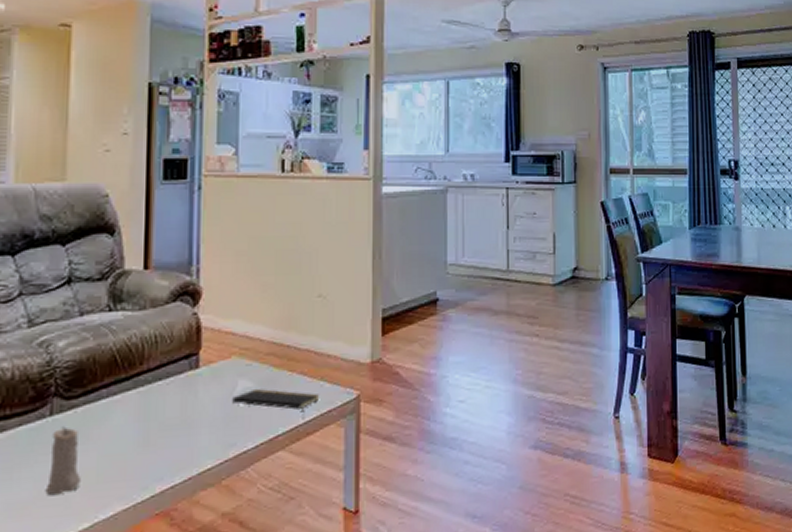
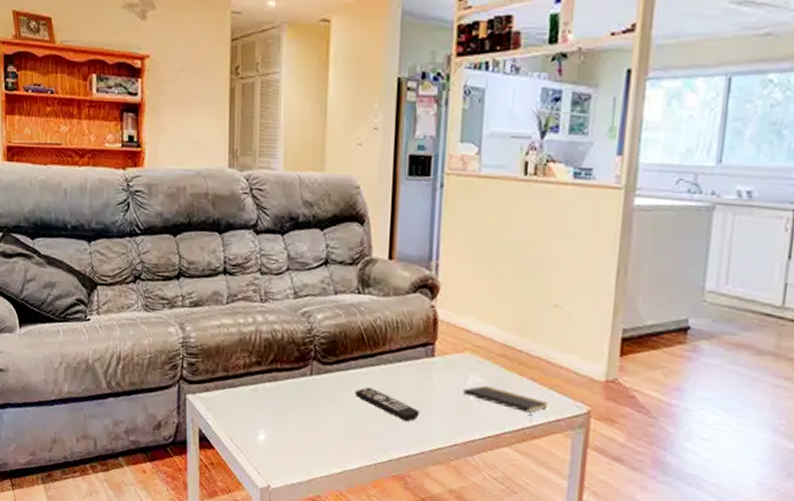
candle: present [47,427,81,496] -> none [307,386,333,442]
remote control: none [107,416,185,447] -> present [355,387,420,422]

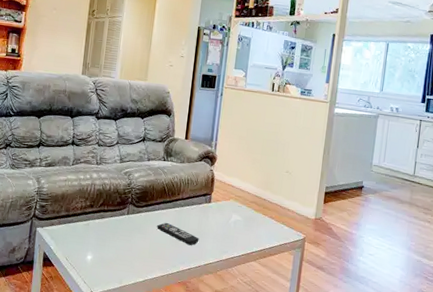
notepad: present [463,385,548,423] -> none [228,221,280,245]

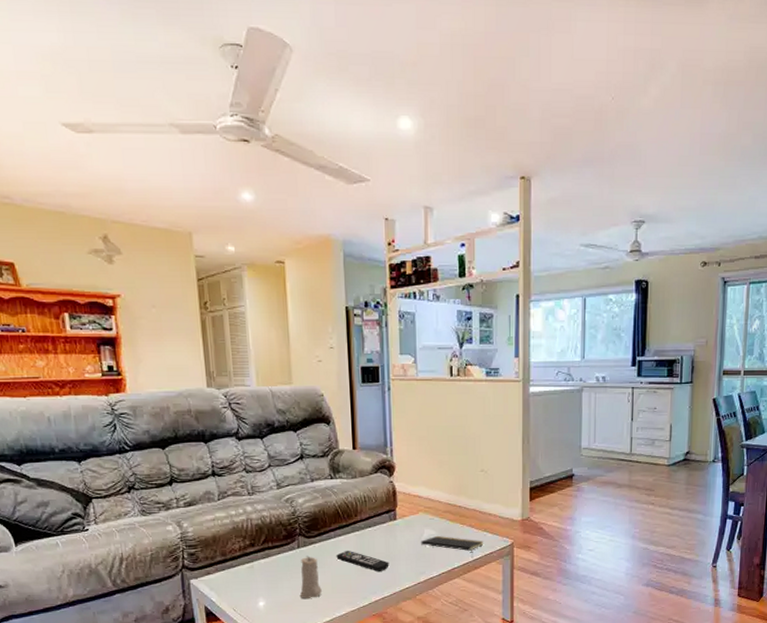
candle: none [122,222,141,260] -> present [300,556,322,600]
notepad: none [228,221,280,245] -> present [421,535,483,558]

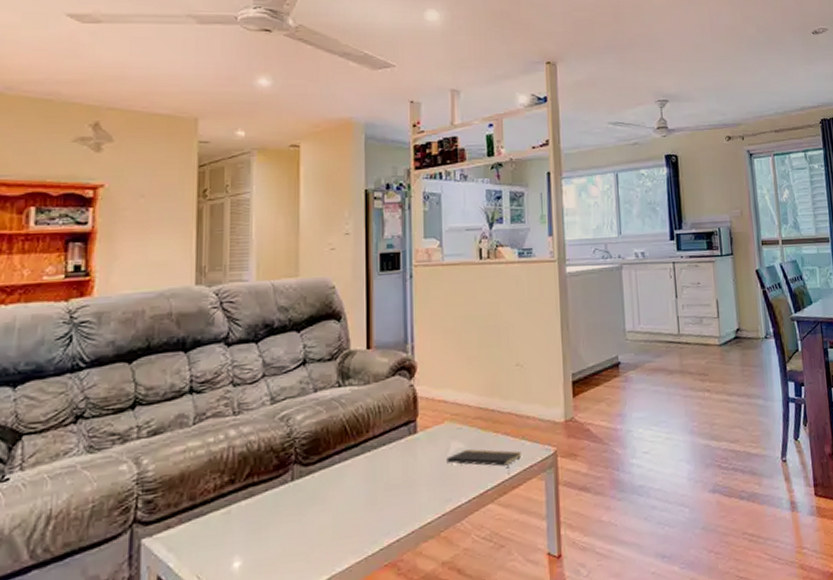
candle: present [300,556,322,600] -> none [290,490,319,552]
remote control: present [336,551,389,572] -> none [340,478,407,505]

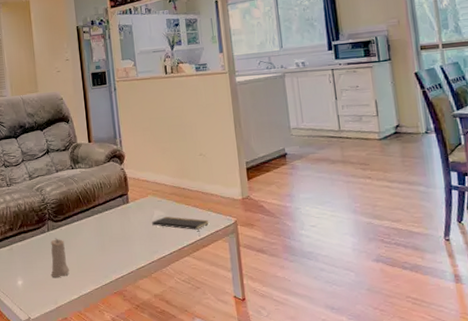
candle: none [290,490,319,552] -> present [50,238,69,278]

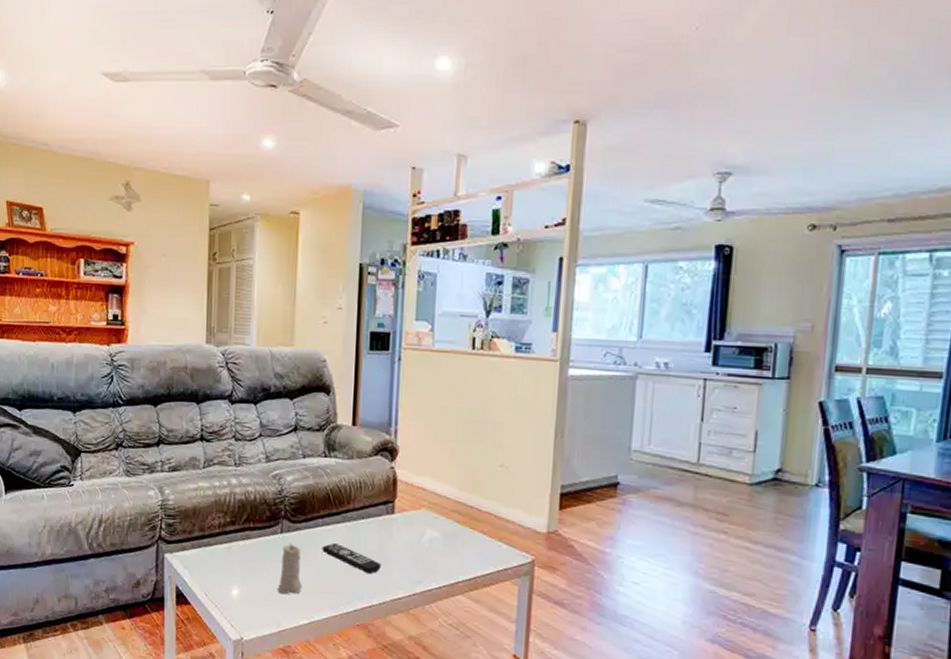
remote control: none [80,233,126,252] -> present [322,543,382,574]
notepad: present [152,216,208,236] -> none [421,538,496,572]

